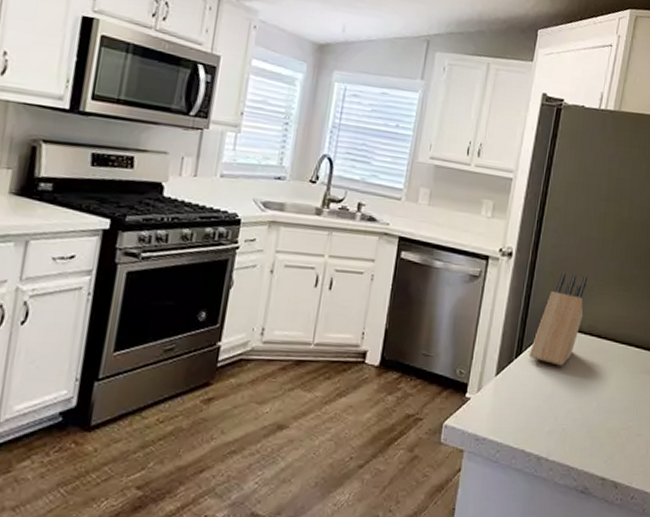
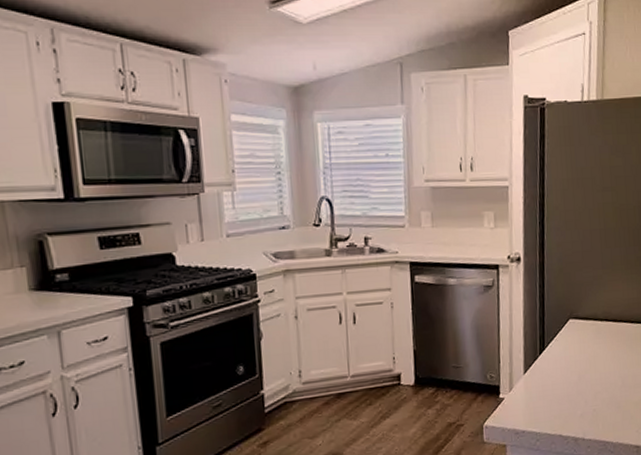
knife block: present [528,272,588,366] -> none [551,266,597,354]

